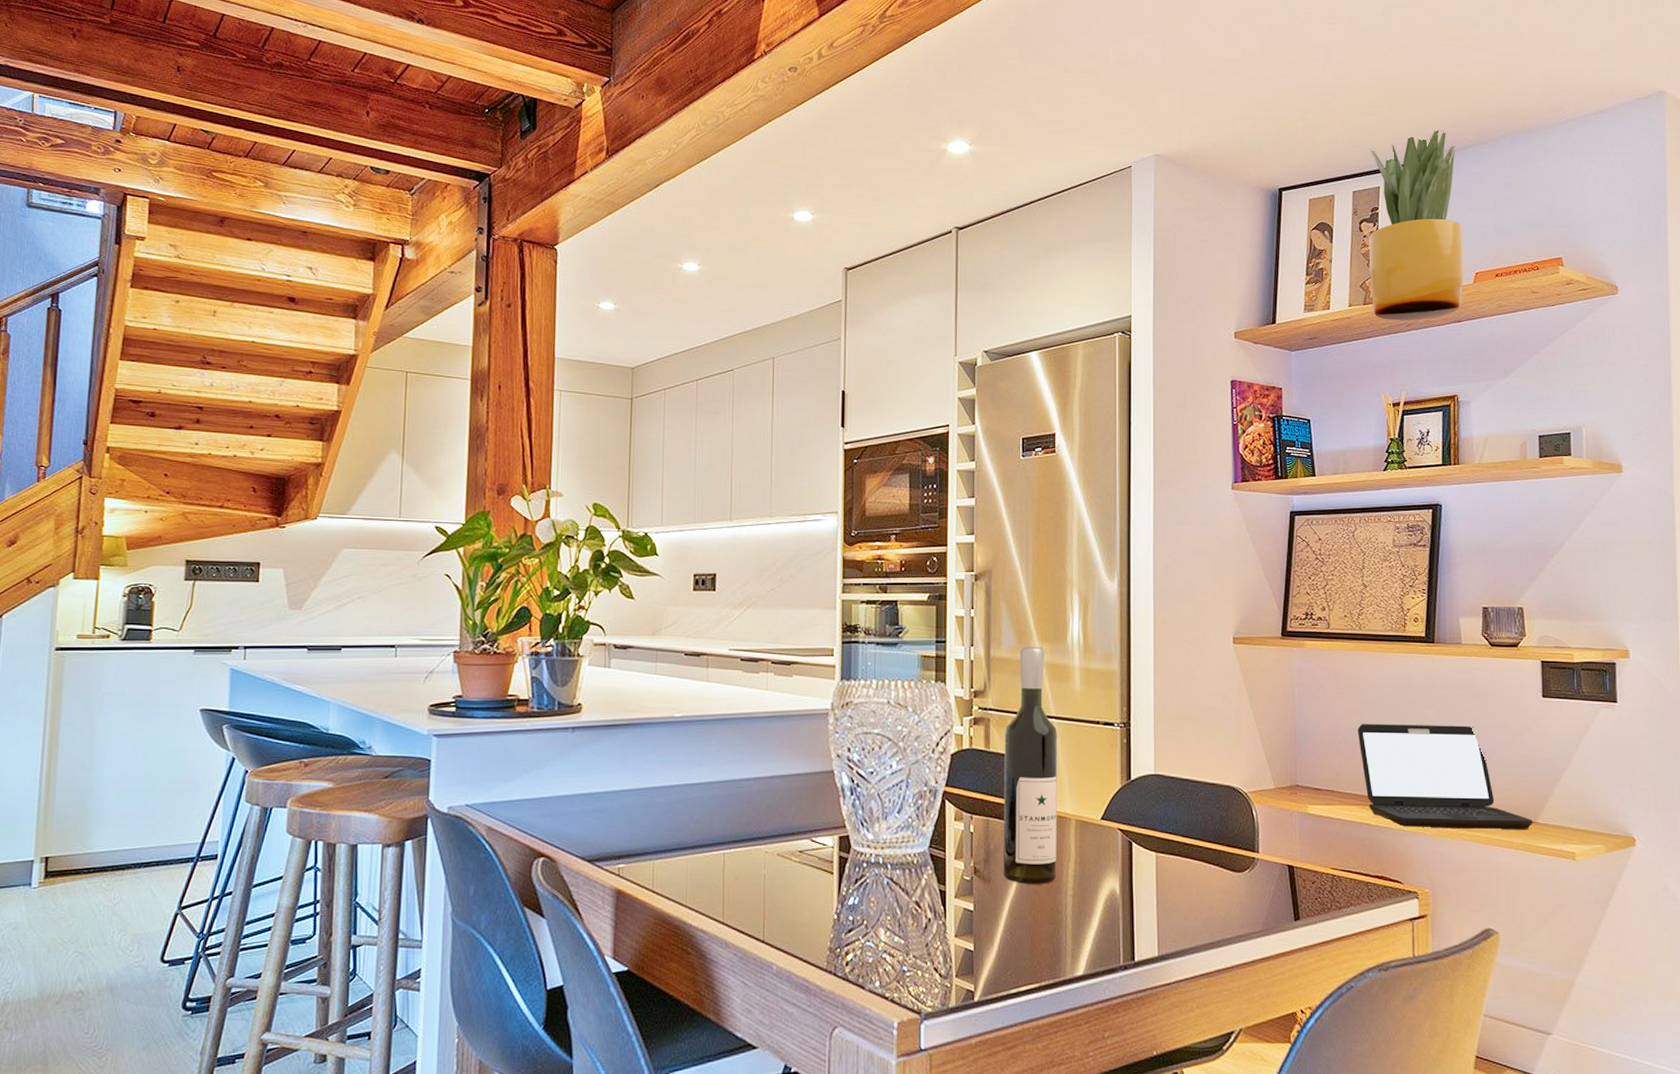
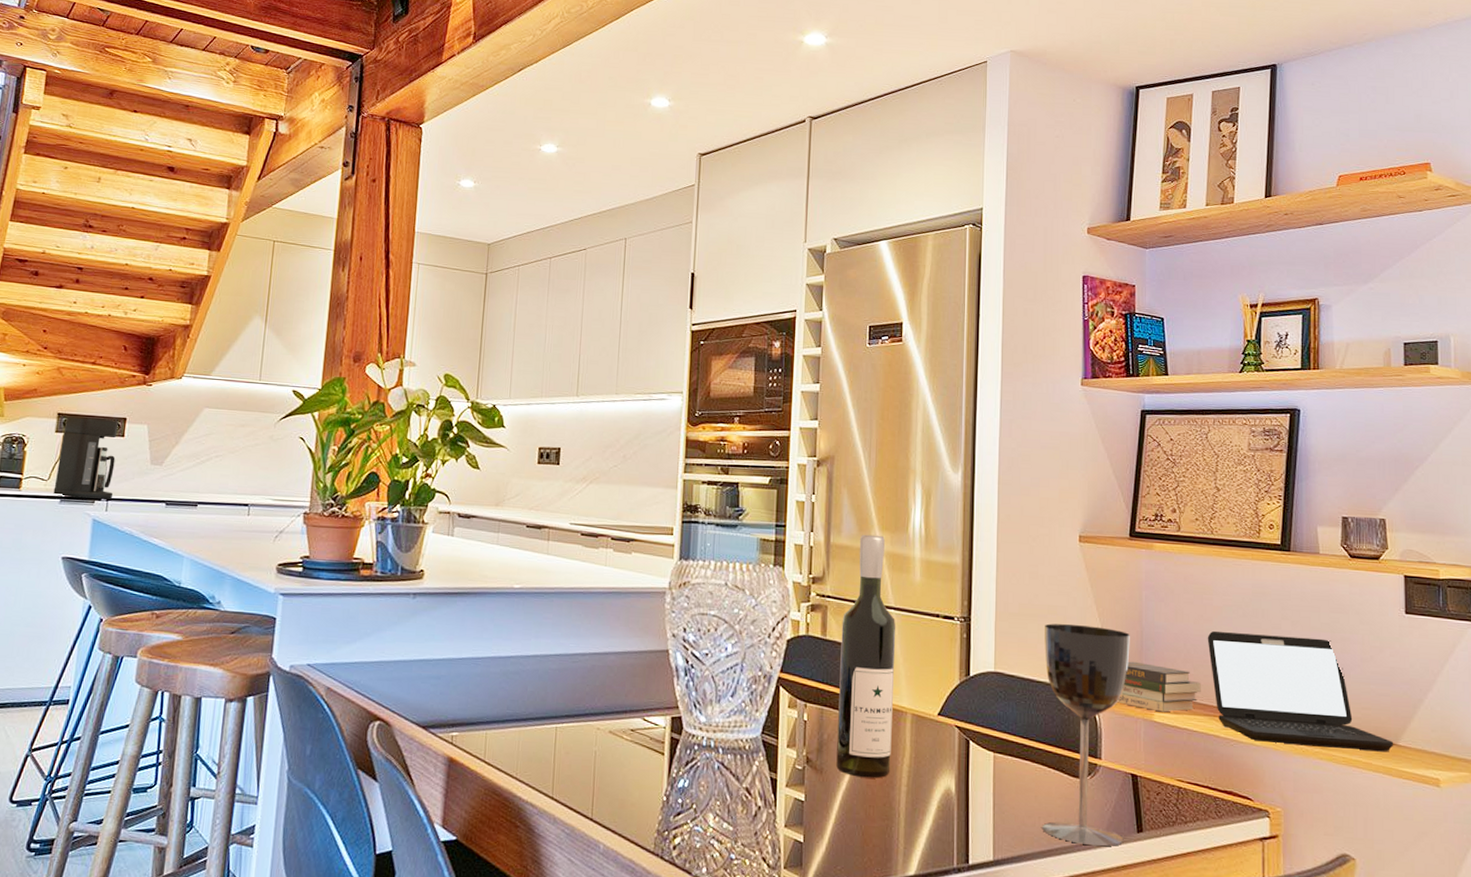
coffee maker: none [186,561,252,649] -> present [53,414,119,500]
wine glass: none [1202,724,1284,936] -> present [1042,623,1130,847]
books: none [1272,757,1352,804] -> present [1116,661,1201,713]
planter: present [1369,129,1463,321] -> none [1227,32,1326,222]

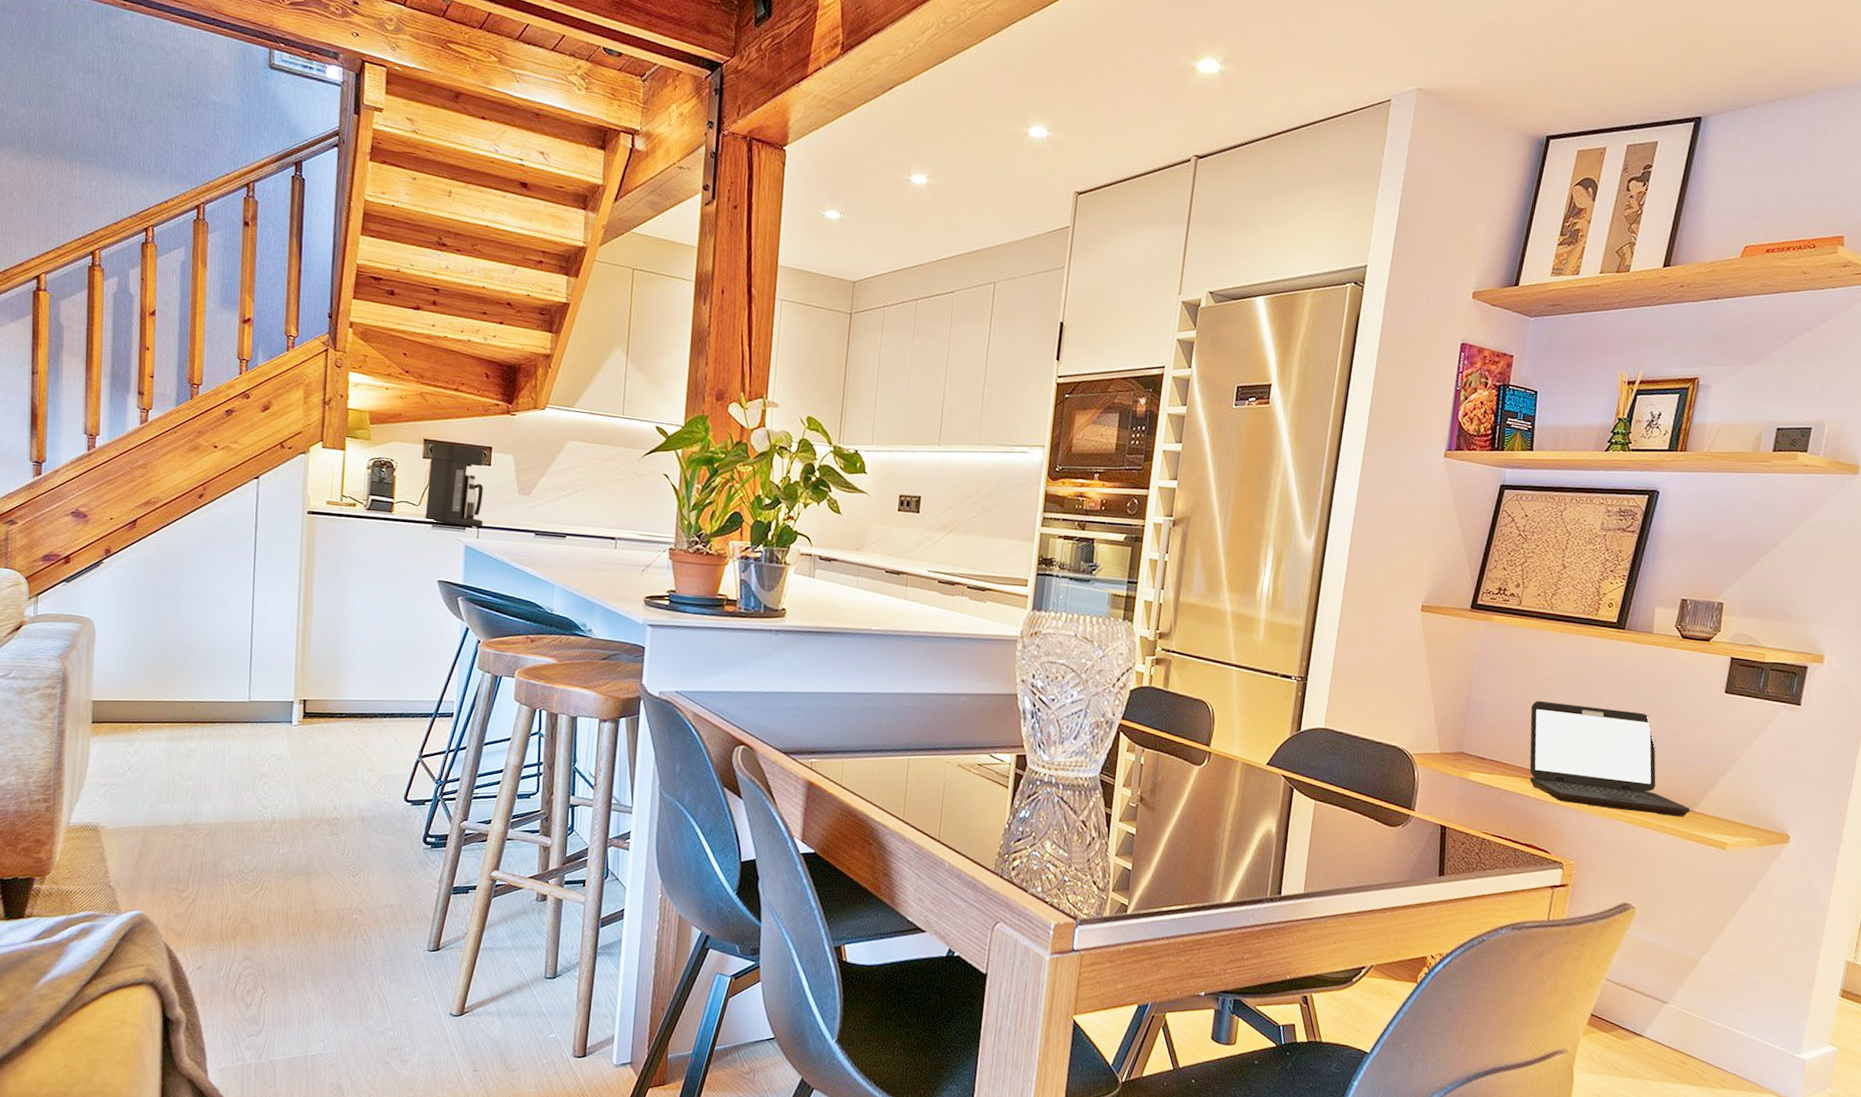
bottle: present [835,534,896,779] -> none [1166,594,1236,818]
wine glass: present [1042,623,1130,847] -> none [1351,686,1458,886]
books: present [1116,661,1201,713] -> none [1436,724,1519,772]

